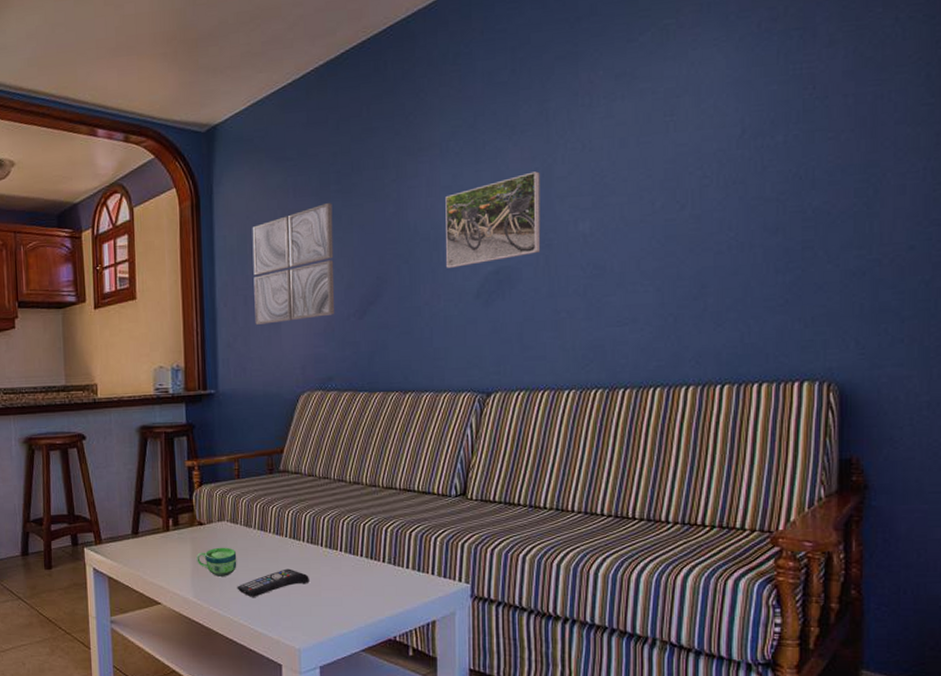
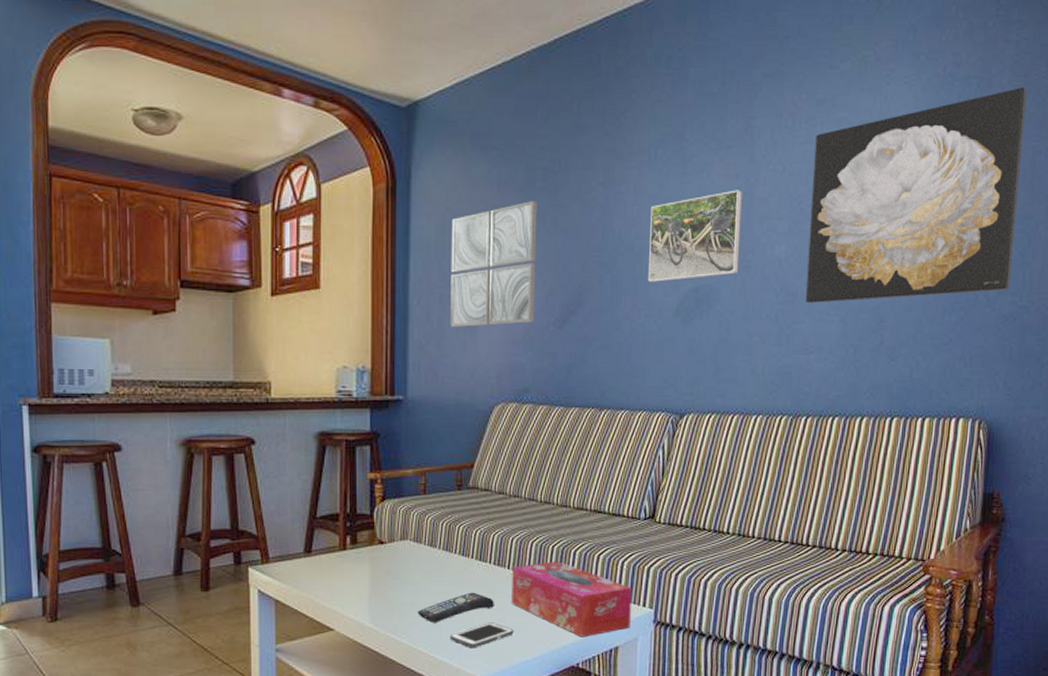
cup: present [196,547,237,576] -> none [374,568,419,600]
cell phone: none [268,597,330,622] -> present [449,622,514,649]
tissue box: none [325,539,447,612] -> present [512,561,632,638]
wall art: none [614,32,860,276] -> present [805,87,1027,304]

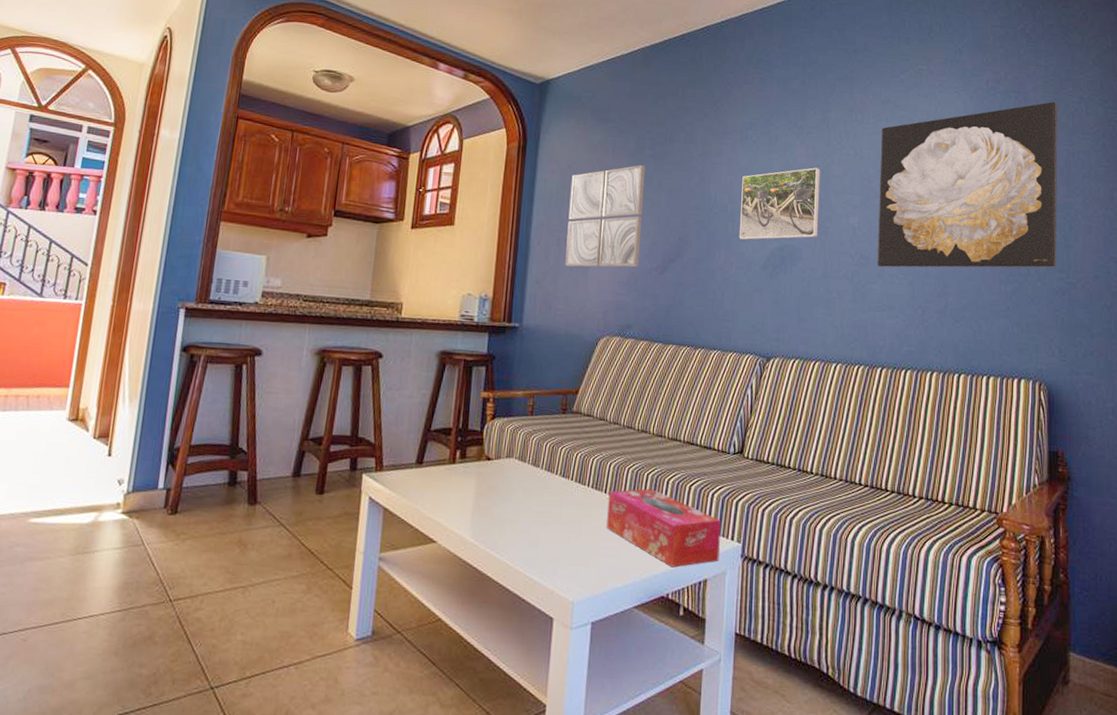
remote control: present [417,592,494,623] -> none [517,513,590,542]
cell phone: present [449,622,514,649] -> none [545,545,607,571]

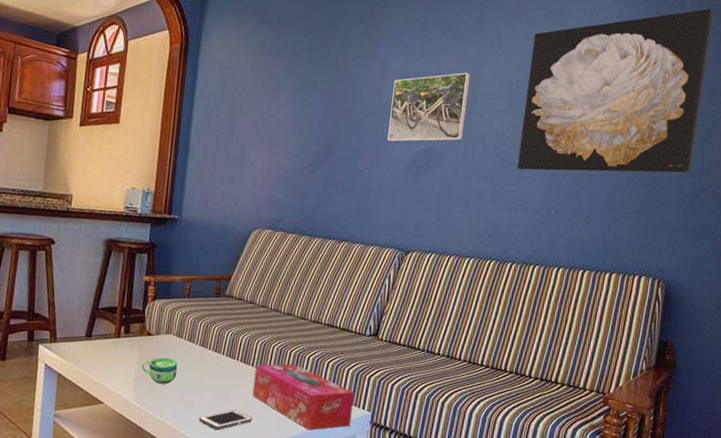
cup: none [478,485,521,517] -> present [140,357,178,384]
cell phone: none [545,545,607,571] -> present [198,409,253,430]
wall art: present [565,164,646,267] -> none [222,67,302,166]

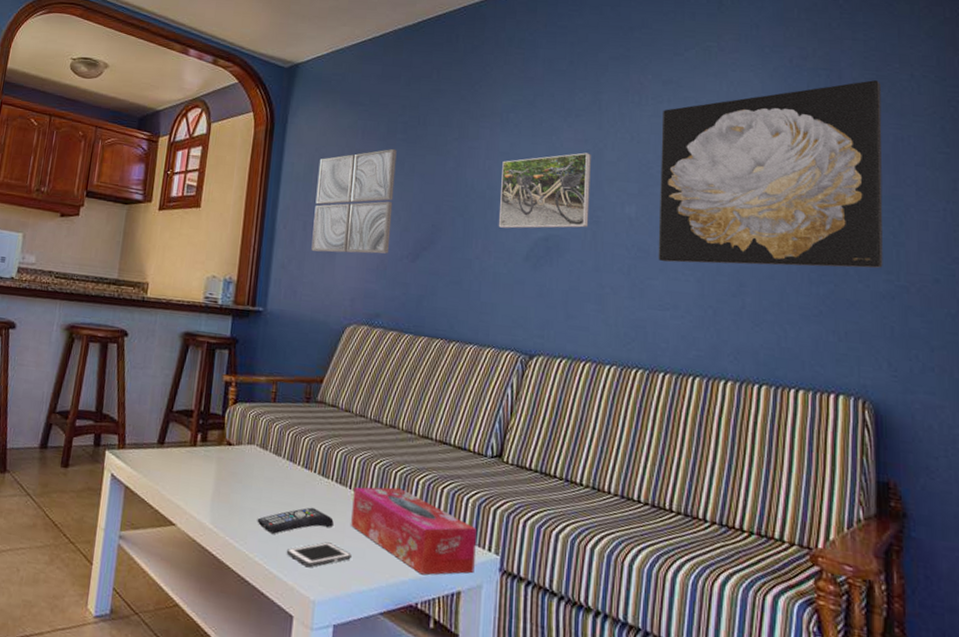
cup: present [140,357,178,384] -> none [219,472,262,506]
remote control: none [173,383,238,405] -> present [257,507,334,534]
wall art: none [222,67,302,166] -> present [311,148,397,254]

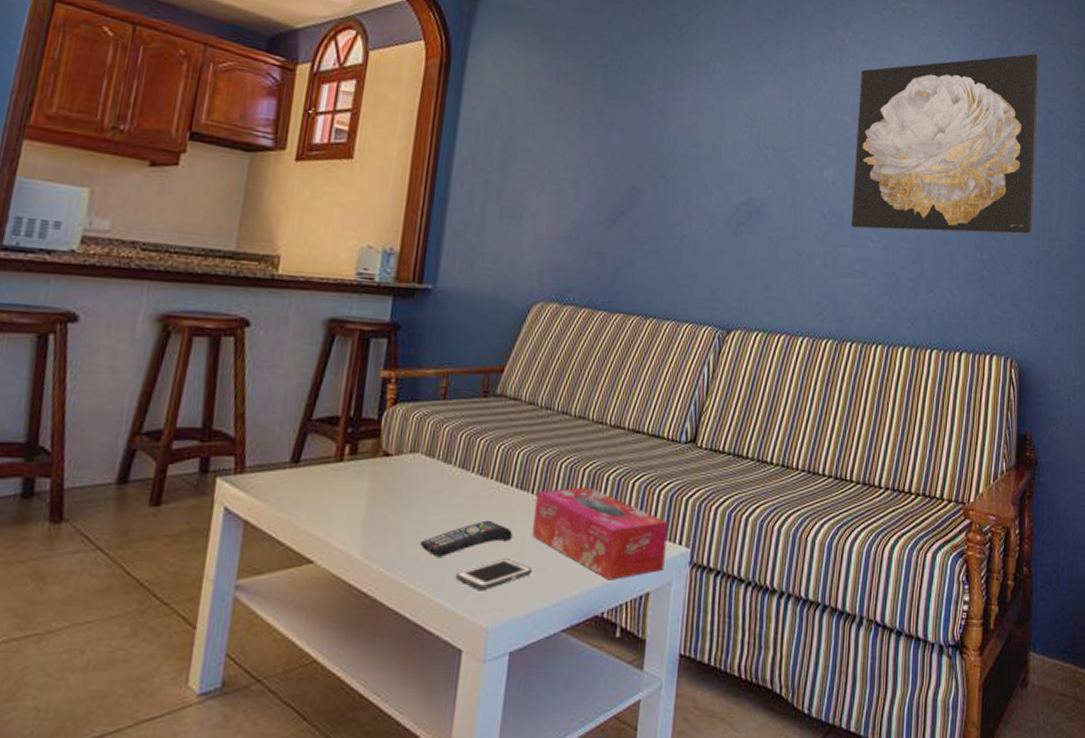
wall art: present [311,148,397,254] -> none [493,95,596,219]
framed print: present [498,152,591,229] -> none [700,111,794,192]

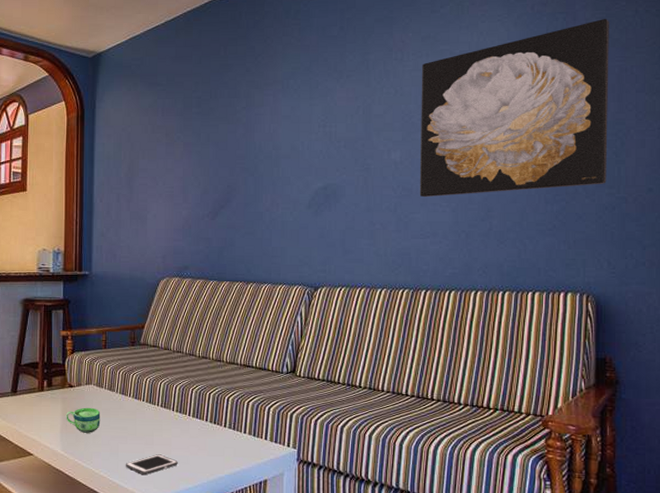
cup: none [372,487,427,527] -> present [65,407,101,433]
remote control: present [420,520,513,557] -> none [99,429,162,453]
tissue box: present [532,487,668,580] -> none [176,406,277,471]

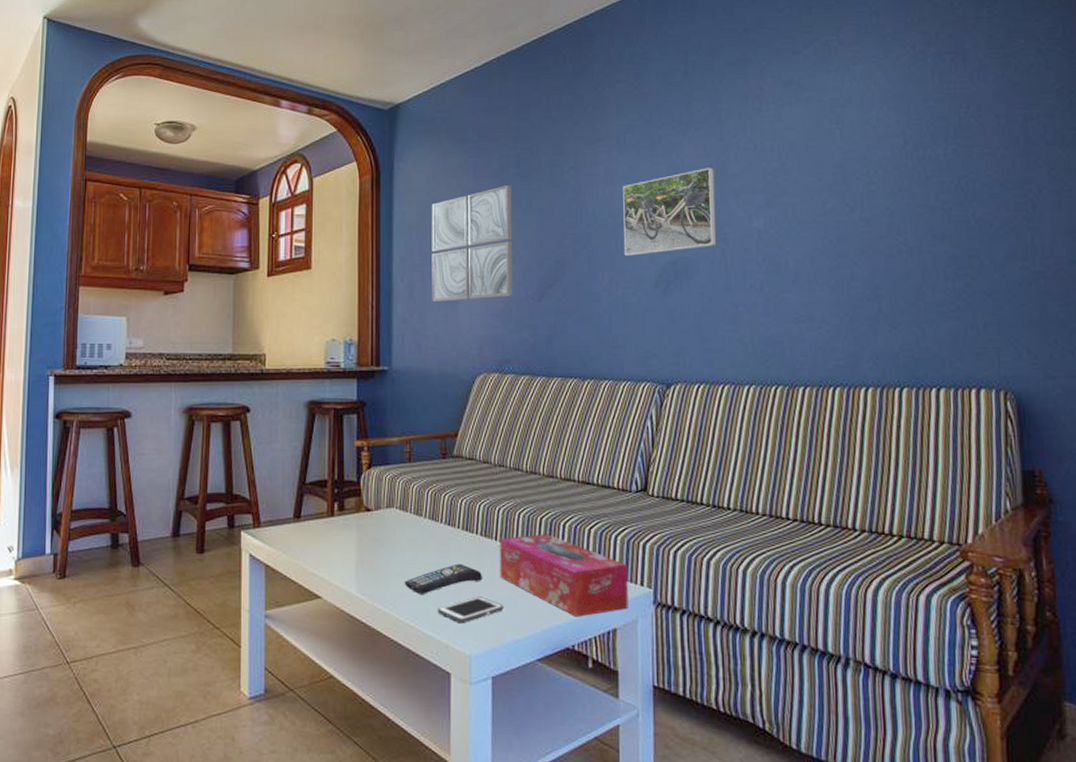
cup: present [65,407,101,433] -> none [361,536,405,570]
remote control: none [99,429,162,453] -> present [404,563,482,594]
wall art: none [125,122,193,219] -> present [431,184,513,302]
tissue box: none [176,406,277,471] -> present [500,534,628,617]
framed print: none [284,109,361,182] -> present [623,167,717,256]
wall art: present [419,19,609,198] -> none [784,59,1018,273]

